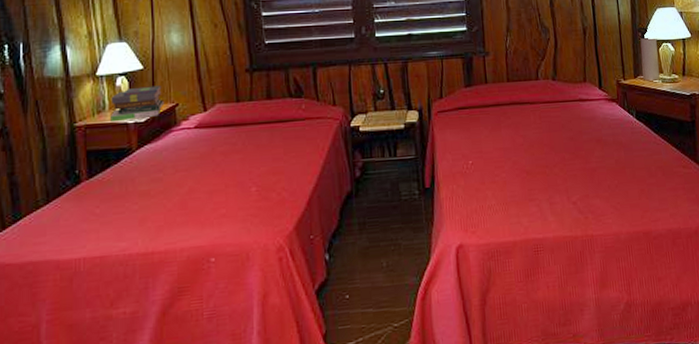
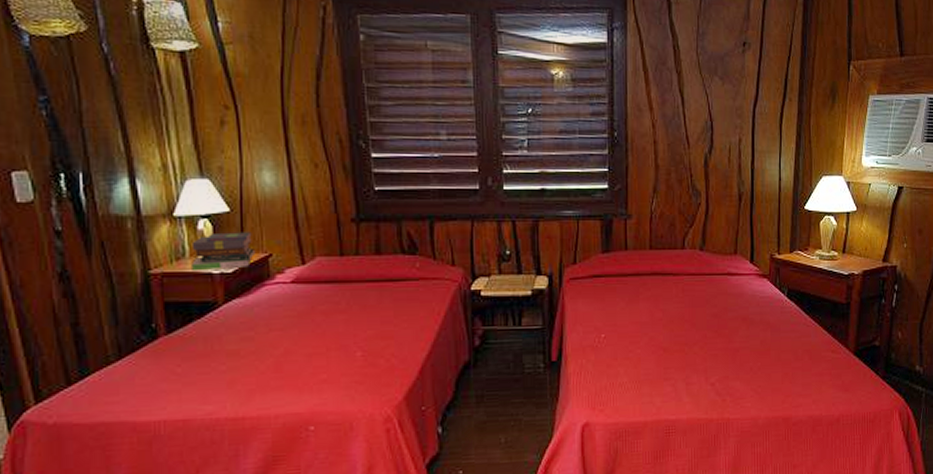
thermos bottle: present [636,27,660,81] -> none [798,196,819,257]

